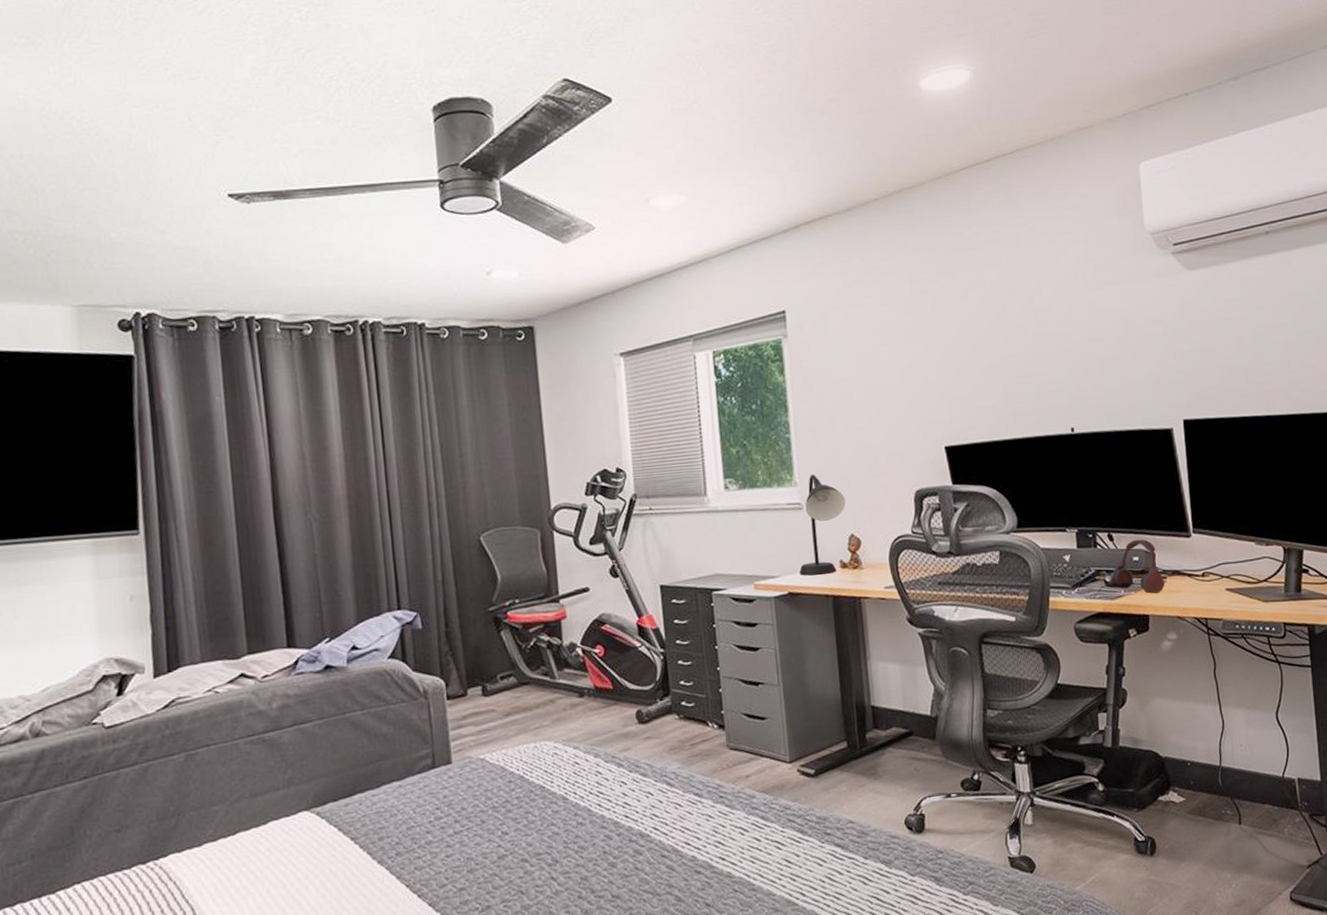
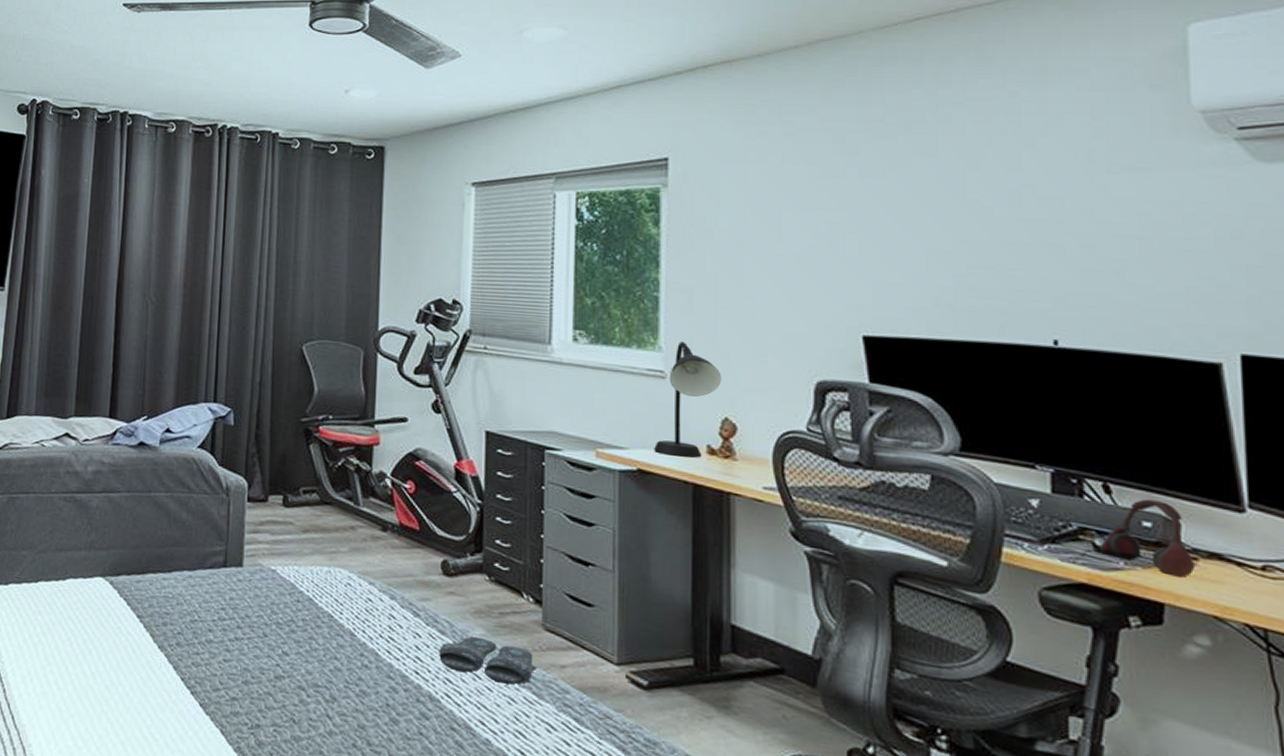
slippers: none [643,769,727,805] -> present [439,636,538,685]

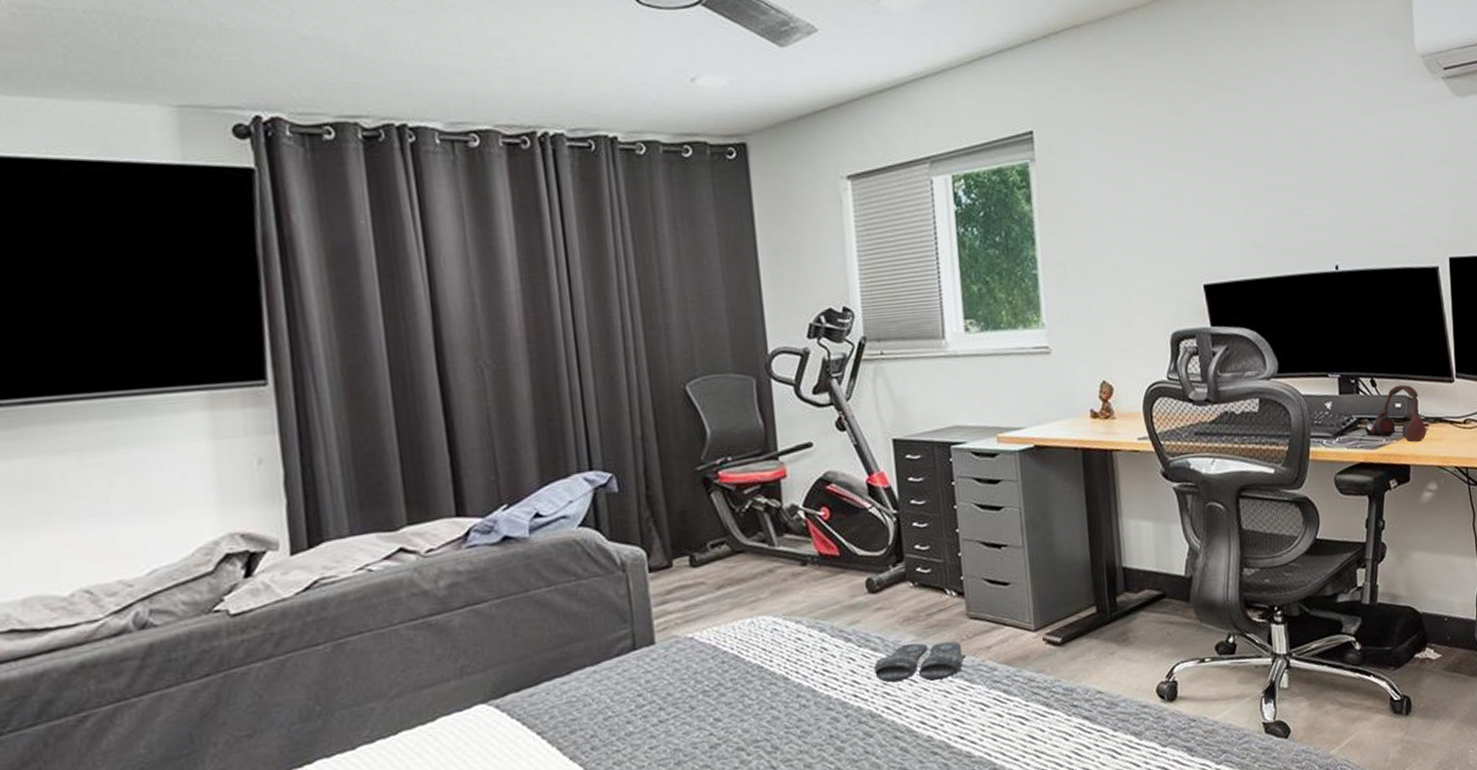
desk lamp: present [654,342,722,459] -> none [1047,315,1097,427]

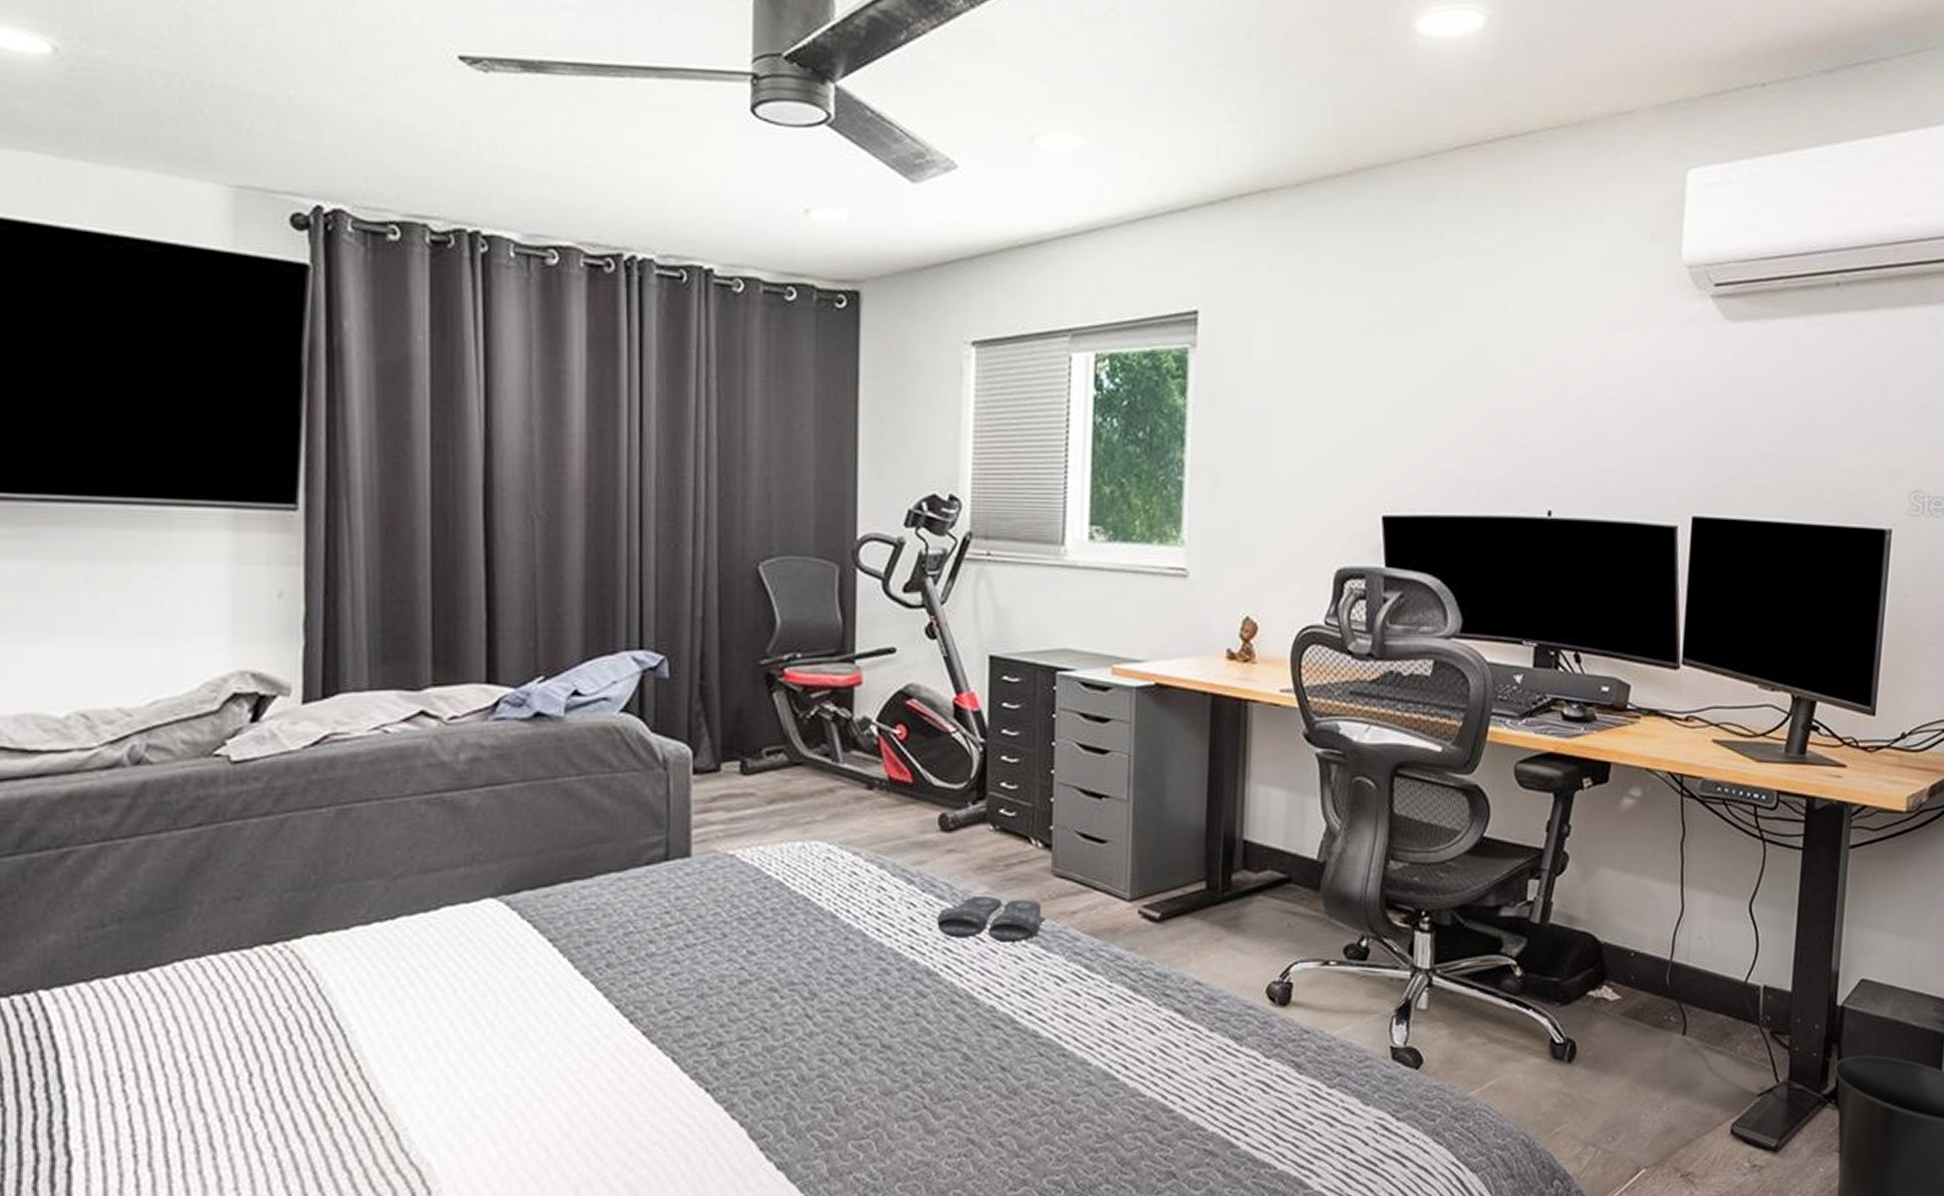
headset: present [1359,384,1427,443] -> none [1550,664,1638,736]

